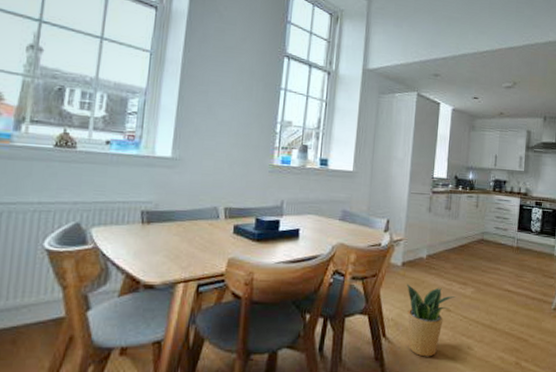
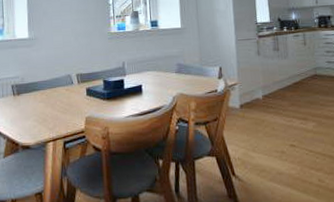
potted plant: present [407,284,456,357] -> none [248,124,298,192]

